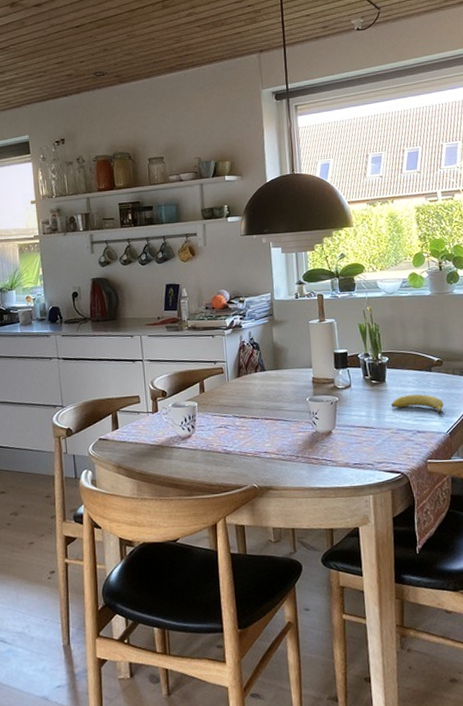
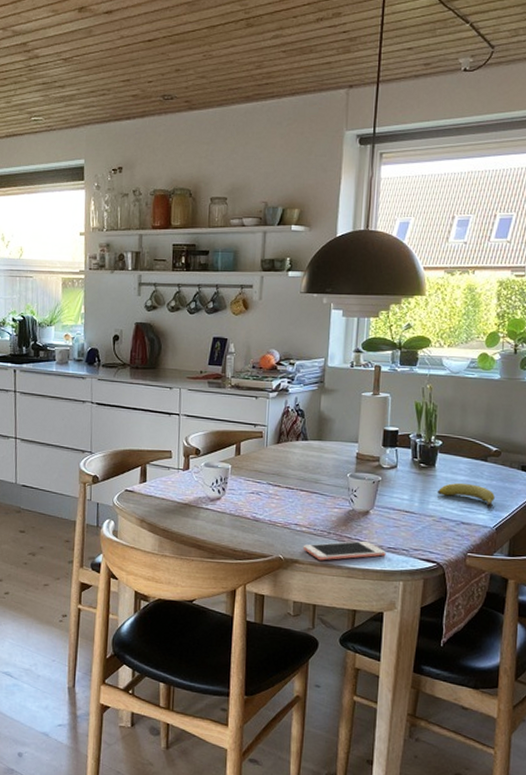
cell phone: none [274,460,353,485] -> present [303,540,386,561]

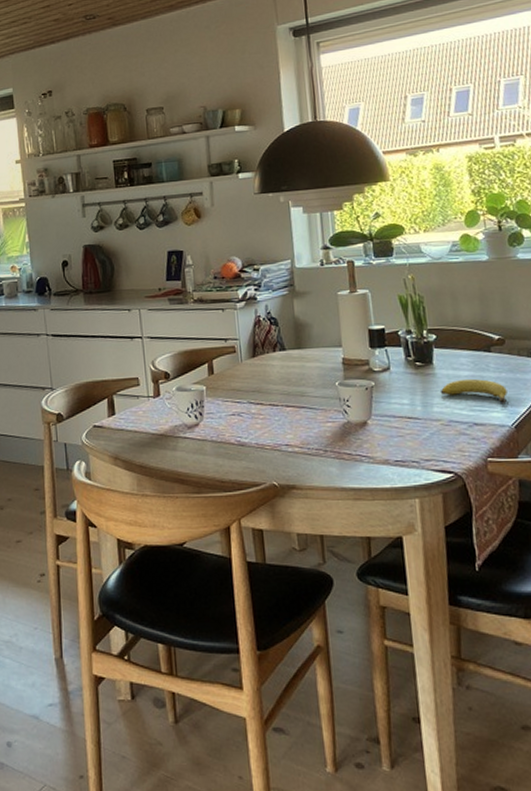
cell phone: present [303,540,386,561] -> none [298,455,394,484]

